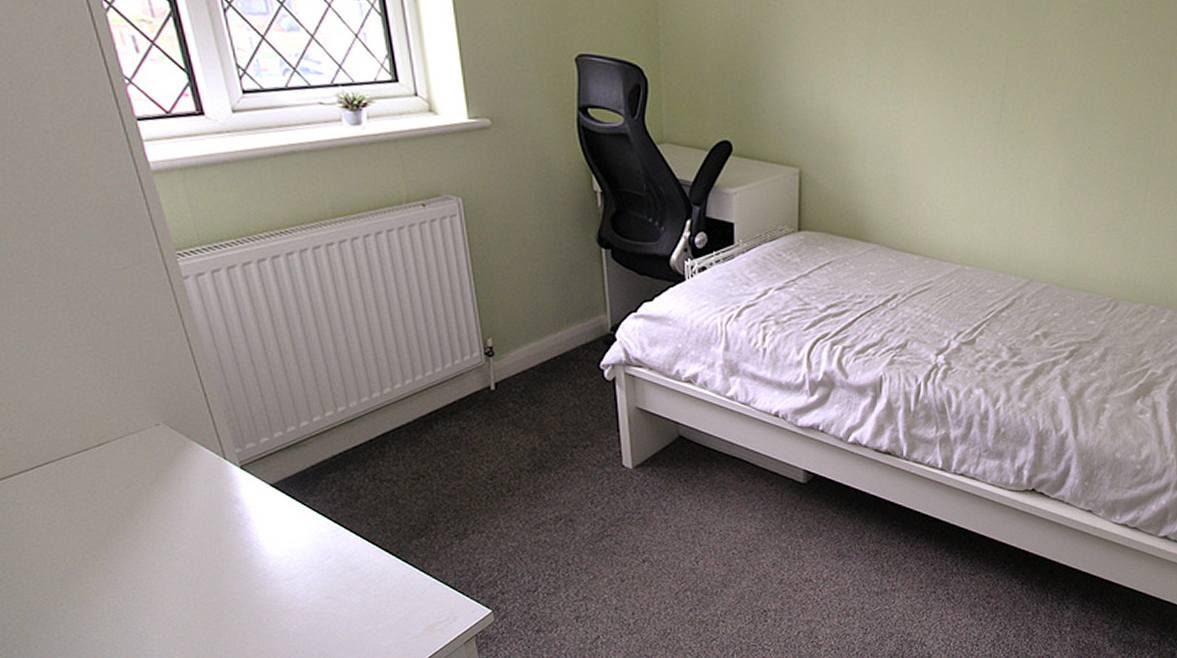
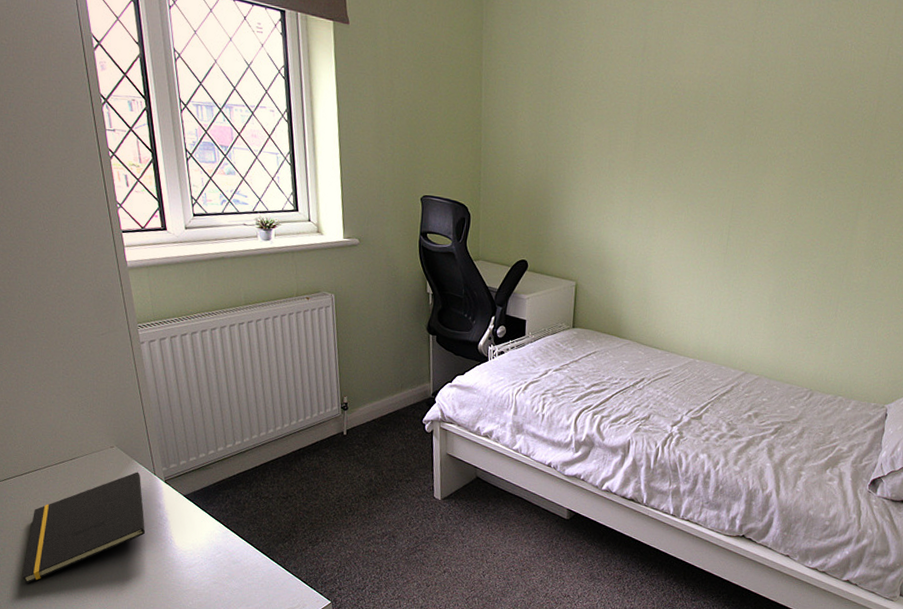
notepad: none [45,456,221,618] -> present [22,472,146,584]

